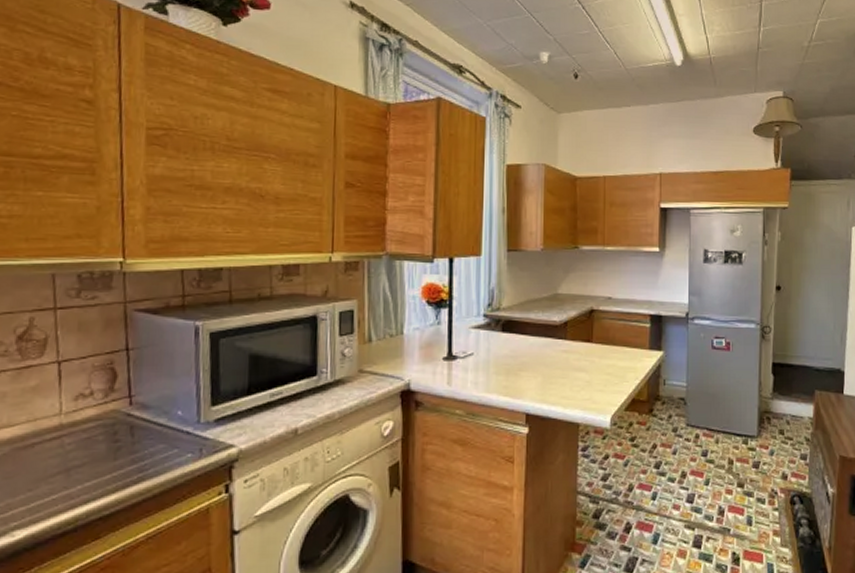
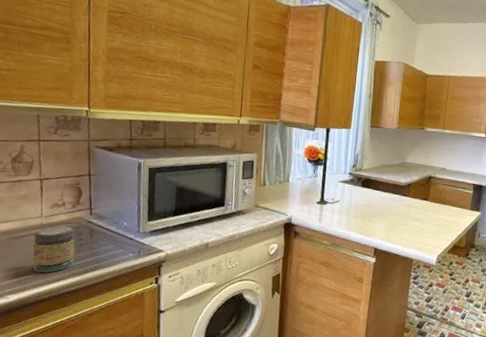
jar: none [48,424,109,493] -> present [33,226,75,273]

